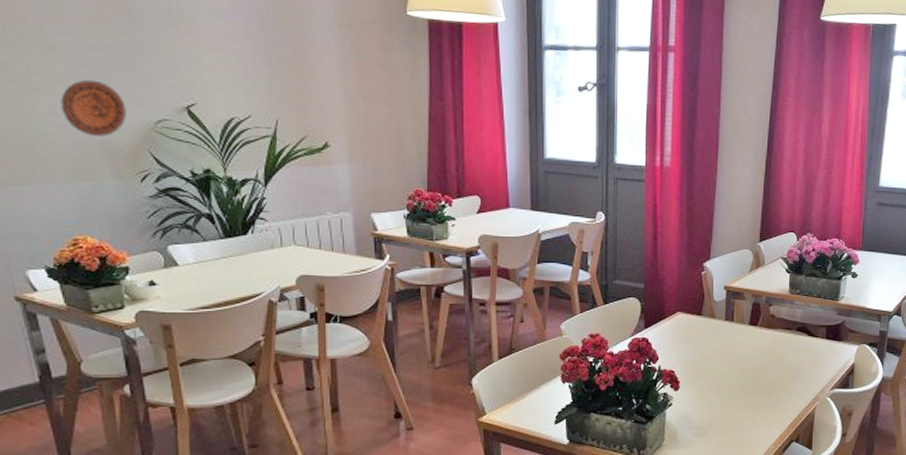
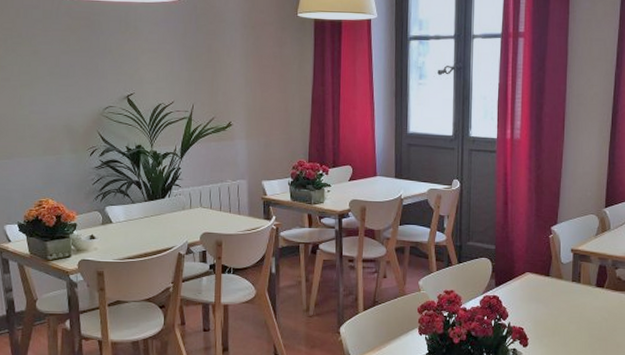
decorative plate: present [60,79,126,136] -> none [39,77,84,120]

